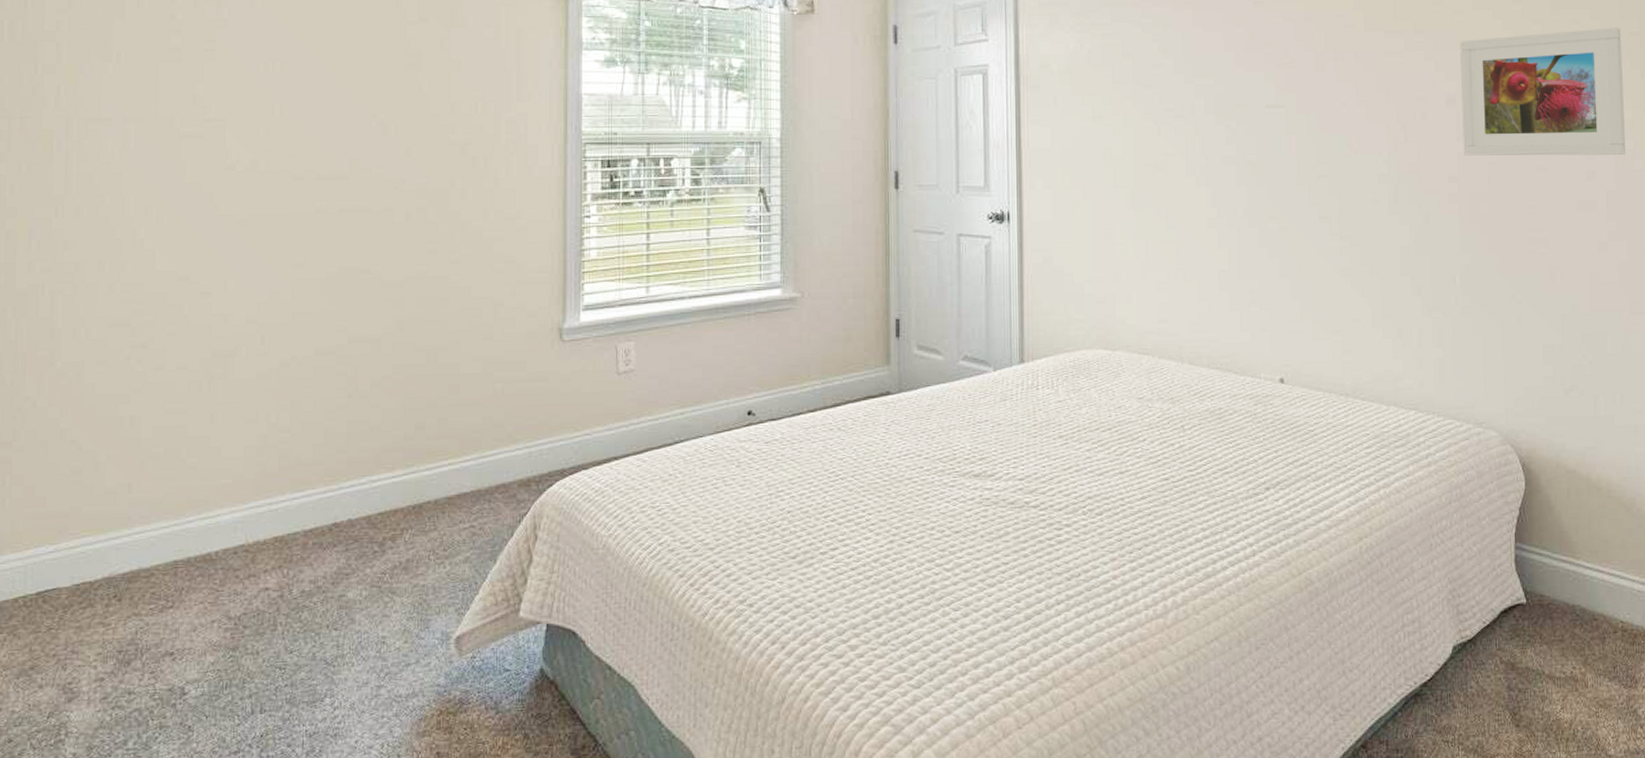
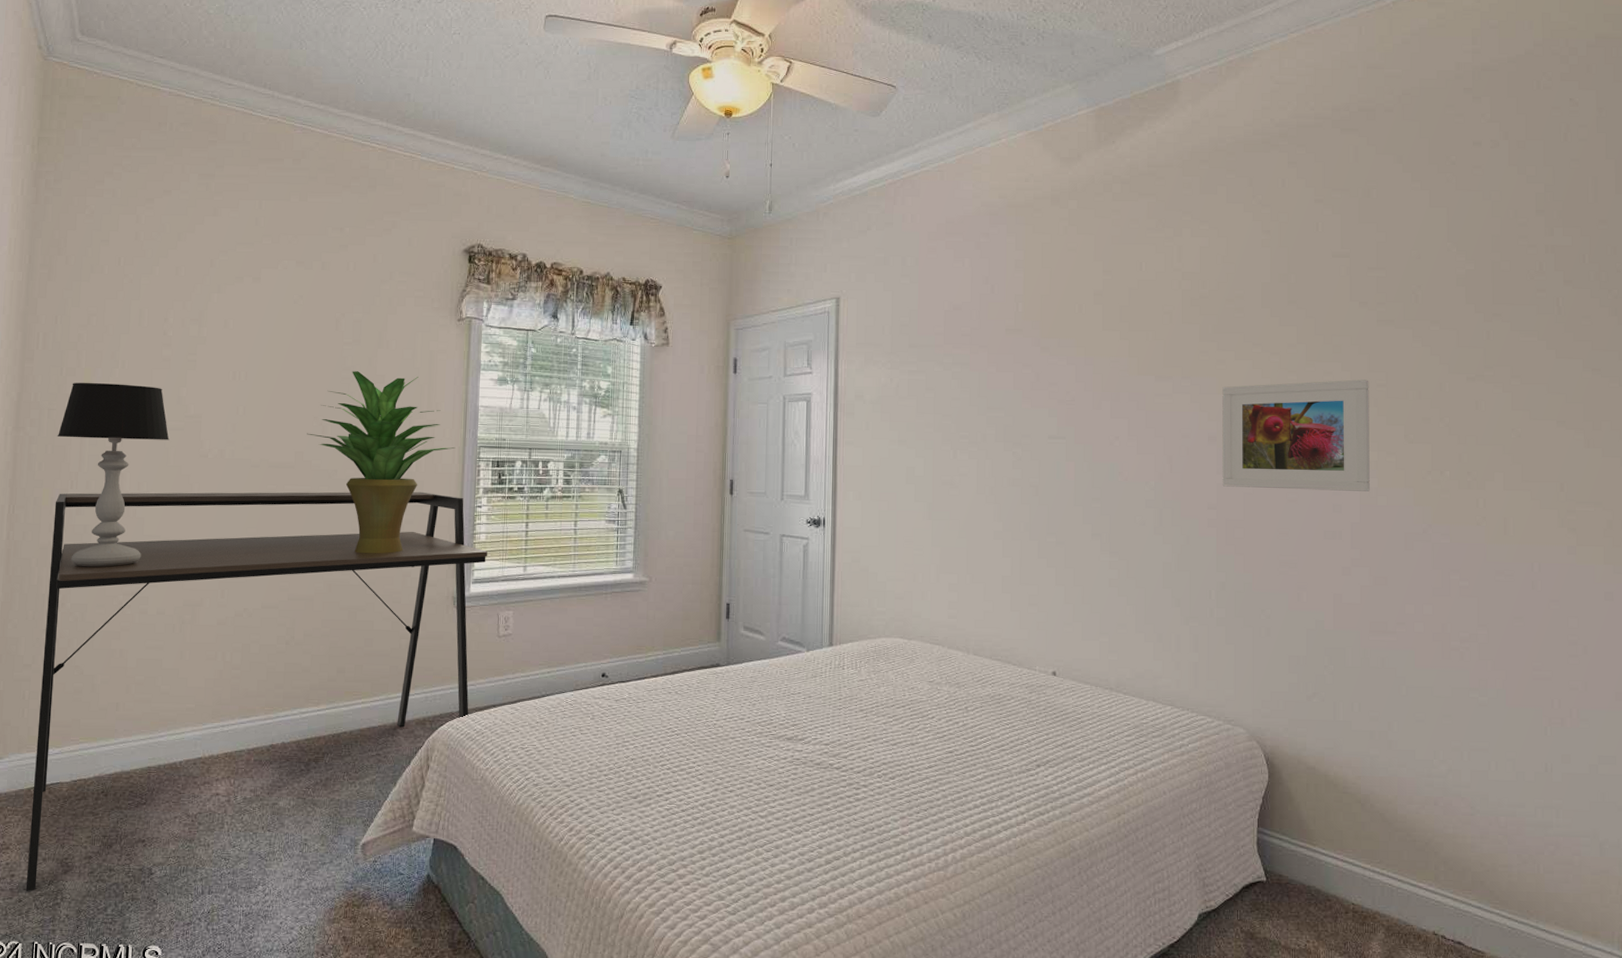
desk: none [17,201,600,729] -> present [25,491,487,892]
table lamp: none [33,81,184,315] -> present [57,382,169,568]
potted plant: none [364,56,555,281] -> present [307,371,456,554]

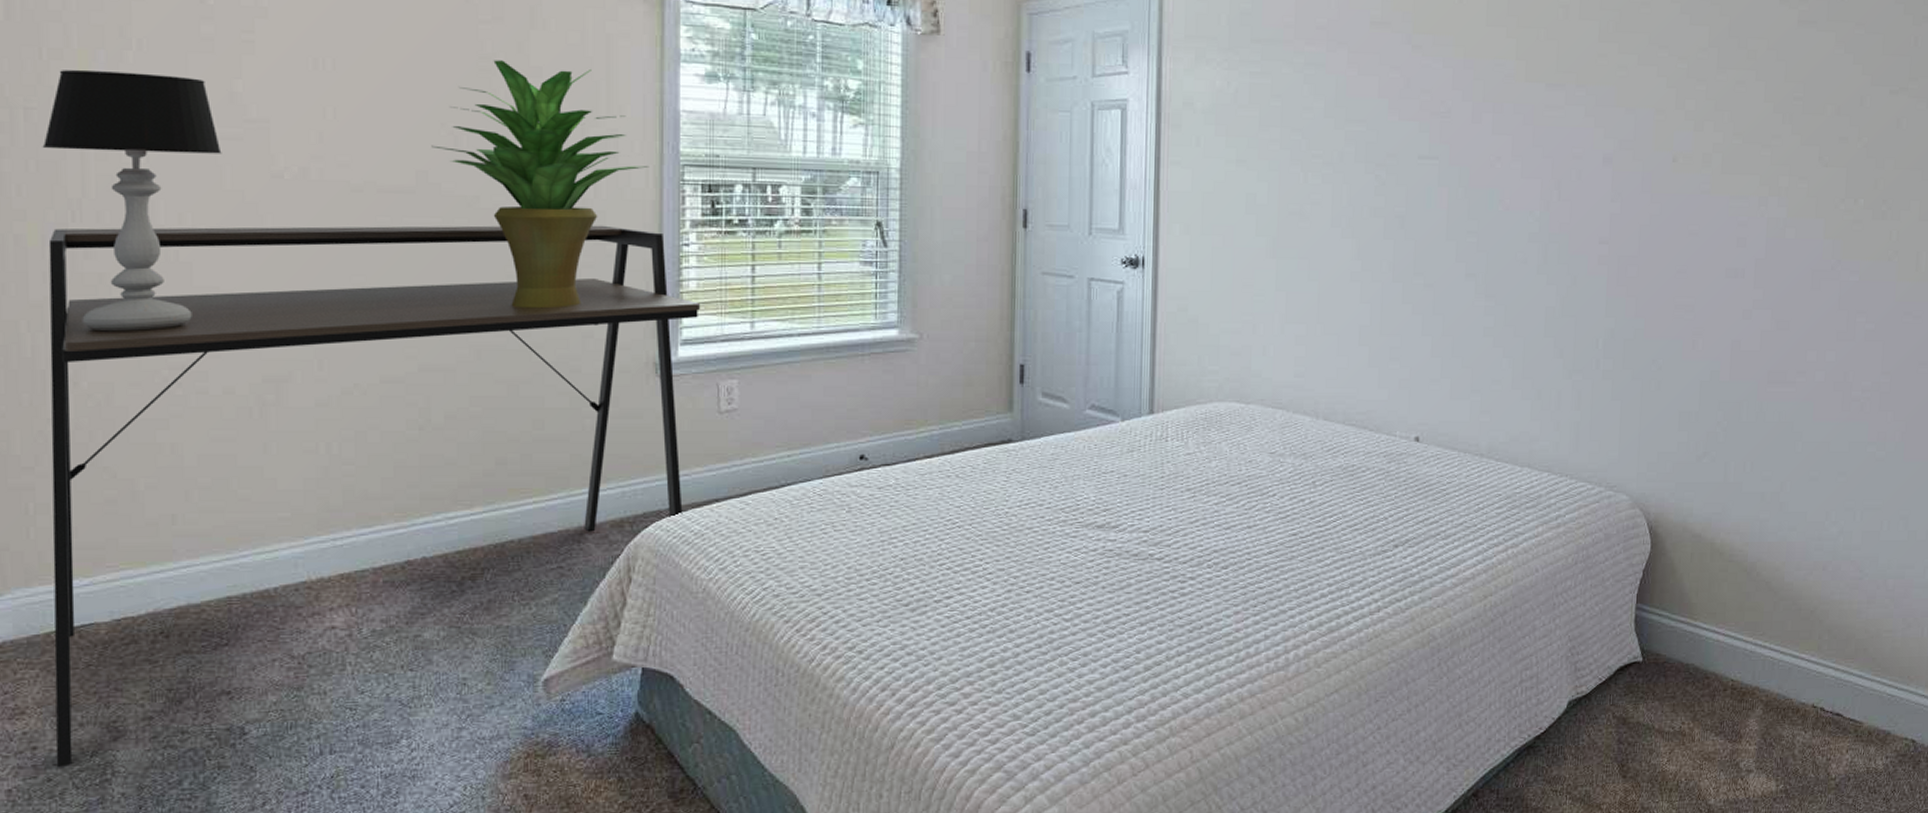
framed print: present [1222,379,1370,492] -> none [1616,91,1785,223]

